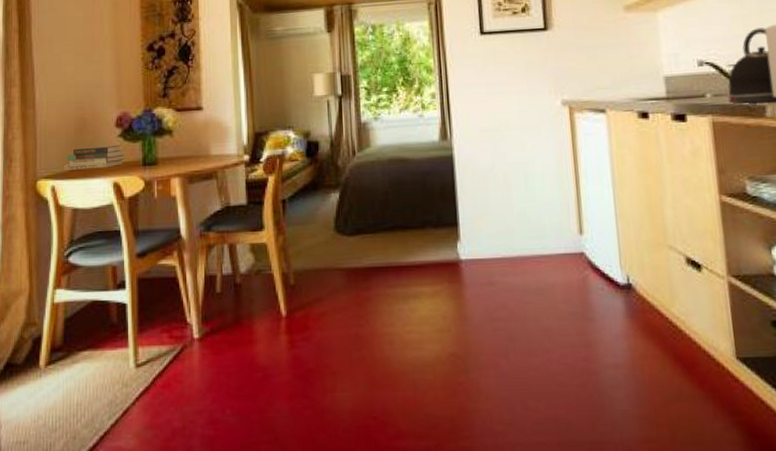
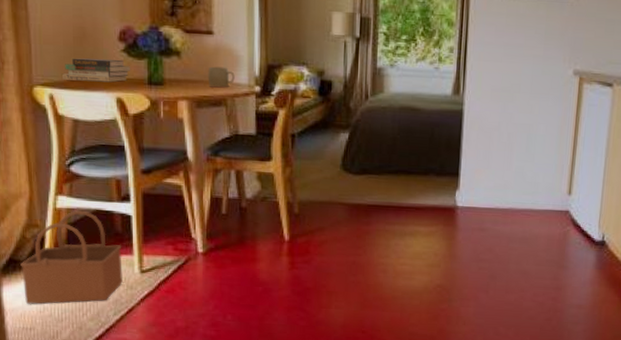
basket: none [17,303,118,414] -> present [20,210,123,305]
mug: none [198,140,224,162] -> present [207,66,235,88]

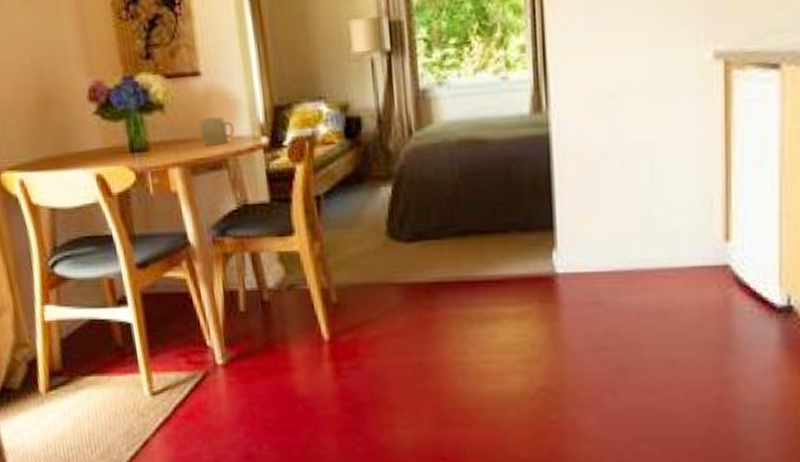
basket: present [20,210,123,305] -> none [14,321,132,443]
books: present [62,58,131,83] -> none [30,124,108,160]

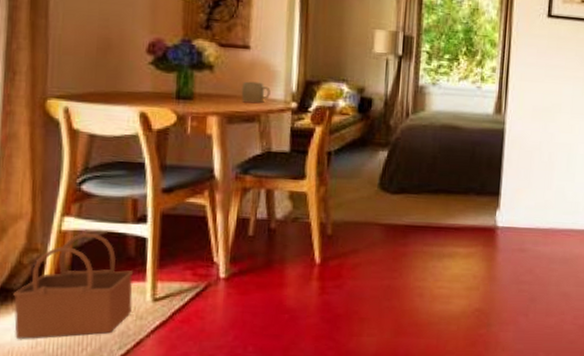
basket: none [14,321,132,443] -> present [13,232,134,340]

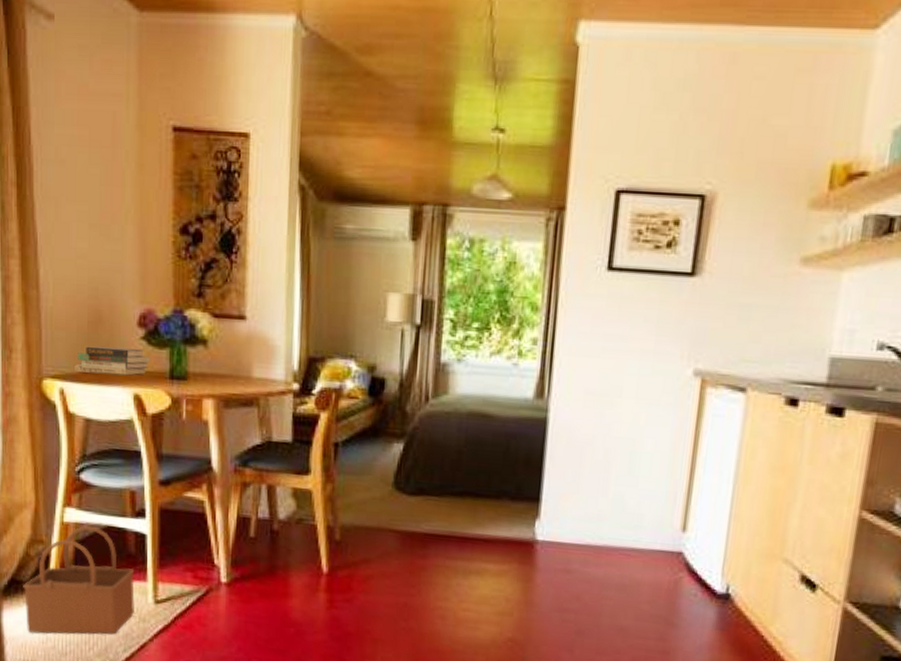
books: none [81,69,159,96] -> present [75,346,151,376]
mug: present [241,81,271,104] -> none [238,358,270,385]

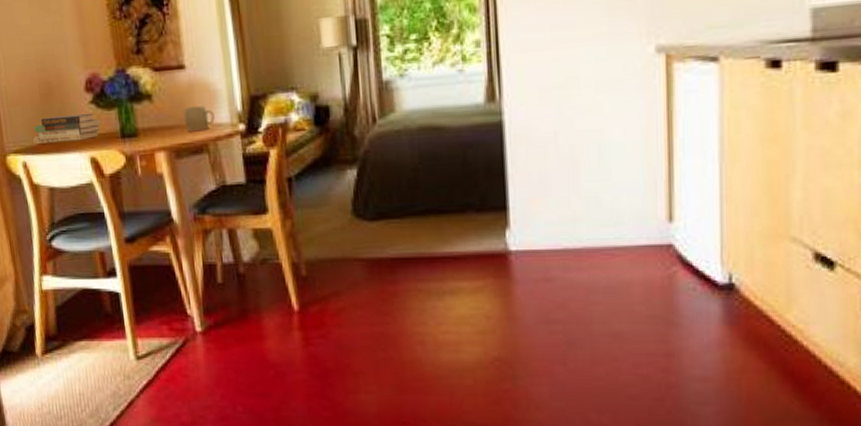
basket: present [23,525,135,634] -> none [14,291,119,402]
mug: none [238,358,270,385] -> present [183,105,215,132]

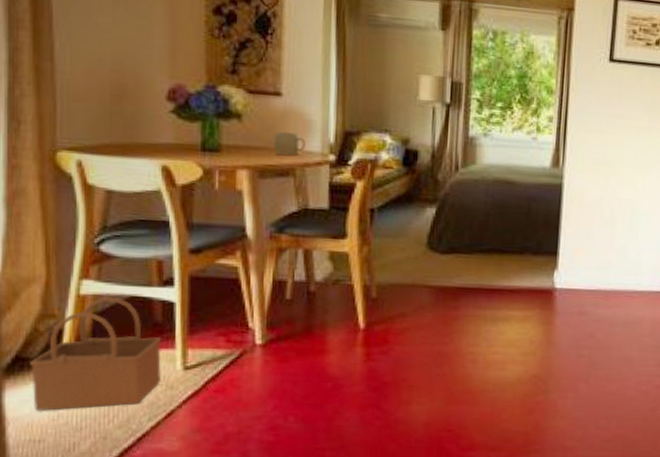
basket: none [14,291,119,402] -> present [30,296,162,412]
books: present [33,112,102,144] -> none [95,118,181,148]

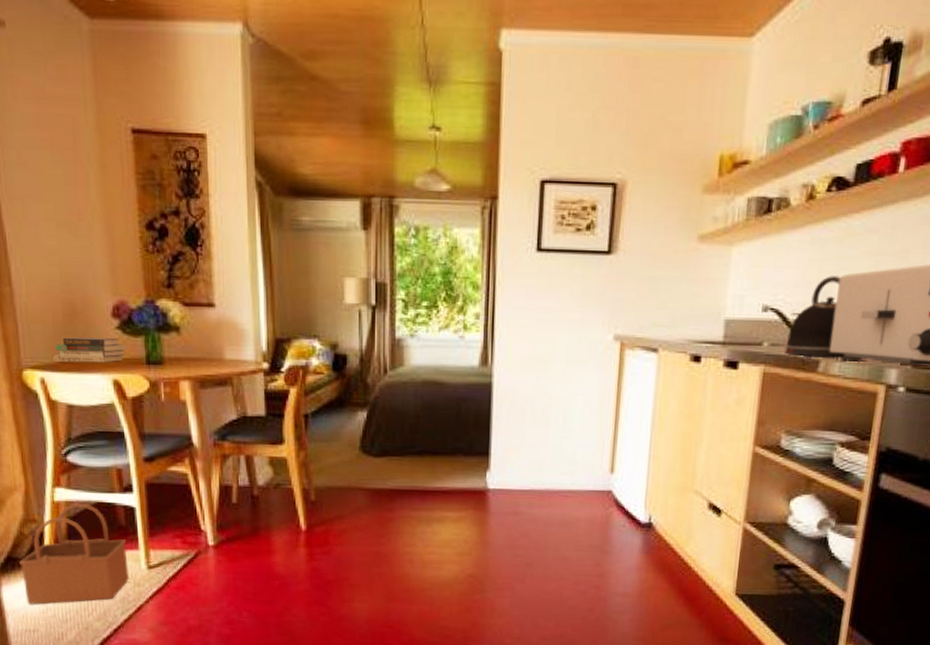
books: none [95,118,181,148] -> present [53,337,127,363]
mug: present [273,131,306,157] -> none [210,342,240,366]

